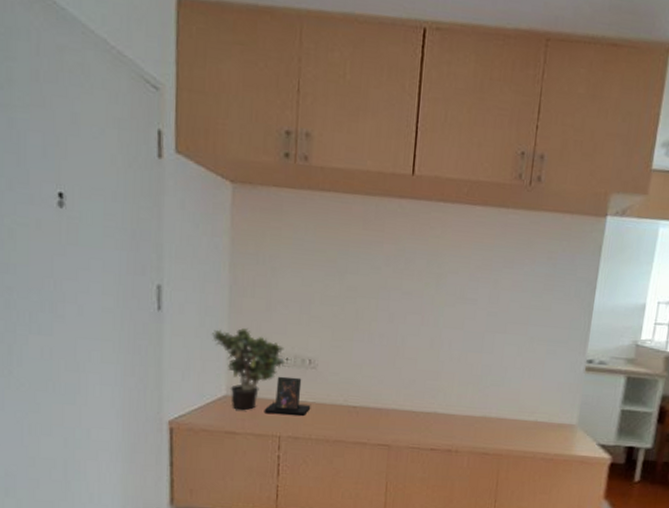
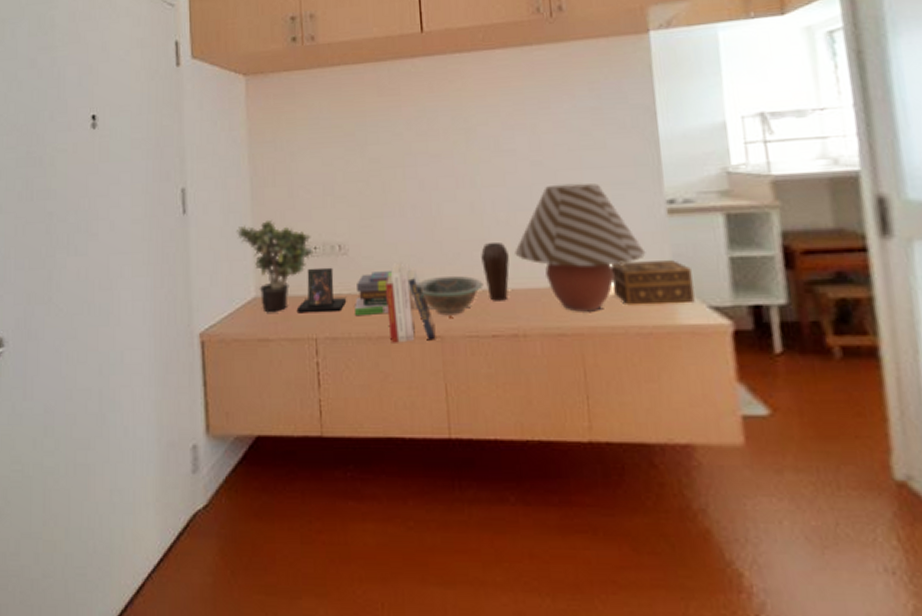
books: none [317,386,370,423] -> present [355,270,413,315]
books: none [345,381,385,448] -> present [384,263,436,343]
decorative bowl: none [376,397,431,430] -> present [418,275,483,316]
vase: none [432,374,456,423] -> present [481,241,510,301]
table lamp: none [460,334,562,439] -> present [515,183,646,312]
decorative box: none [532,403,592,440] -> present [611,260,695,306]

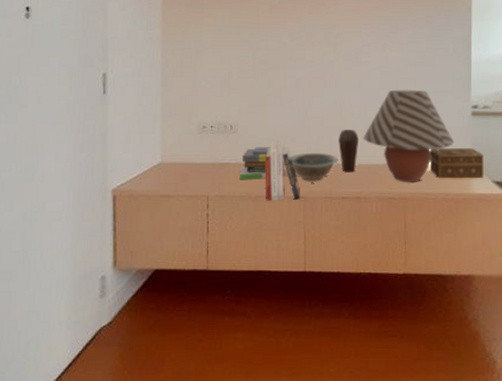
potted plant: present [236,219,315,313] -> none [147,102,211,175]
photo frame: present [296,267,347,312] -> none [193,142,234,176]

